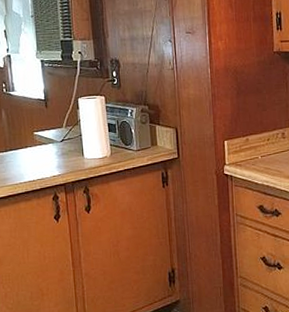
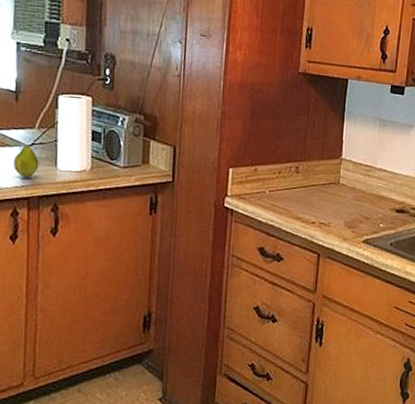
fruit: none [50,139,70,167] -> present [14,143,39,177]

